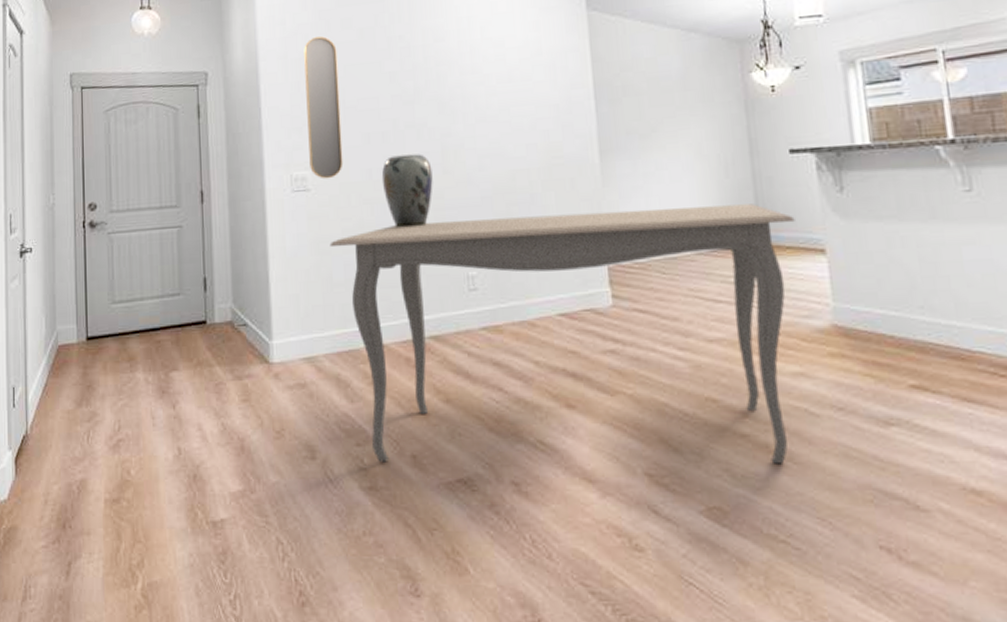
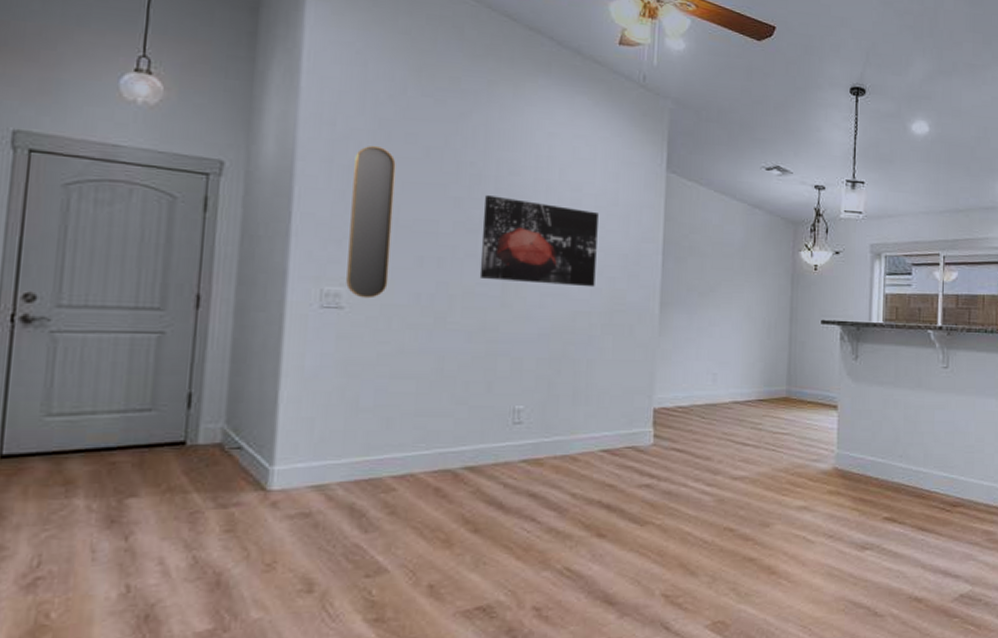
dining table: present [329,204,795,464] -> none [360,354,818,593]
vase: present [381,154,433,228] -> none [431,283,490,357]
wall art: none [415,64,530,148] -> present [479,195,598,288]

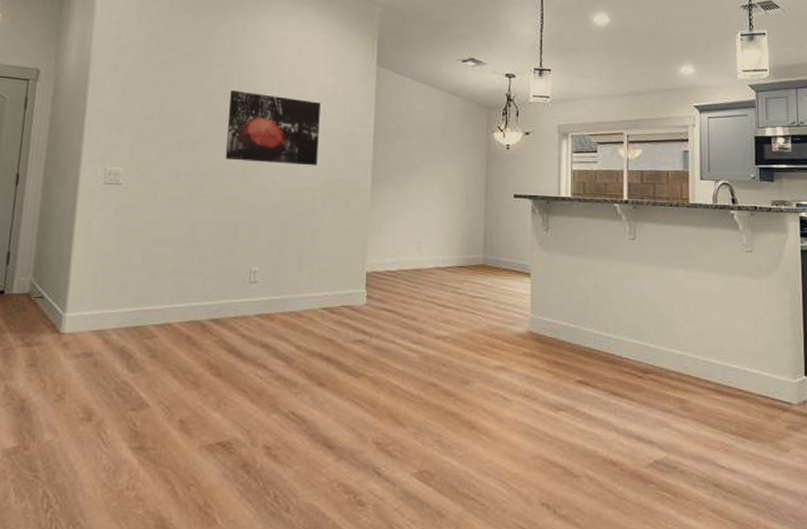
home mirror: present [346,146,396,299] -> none [124,54,163,176]

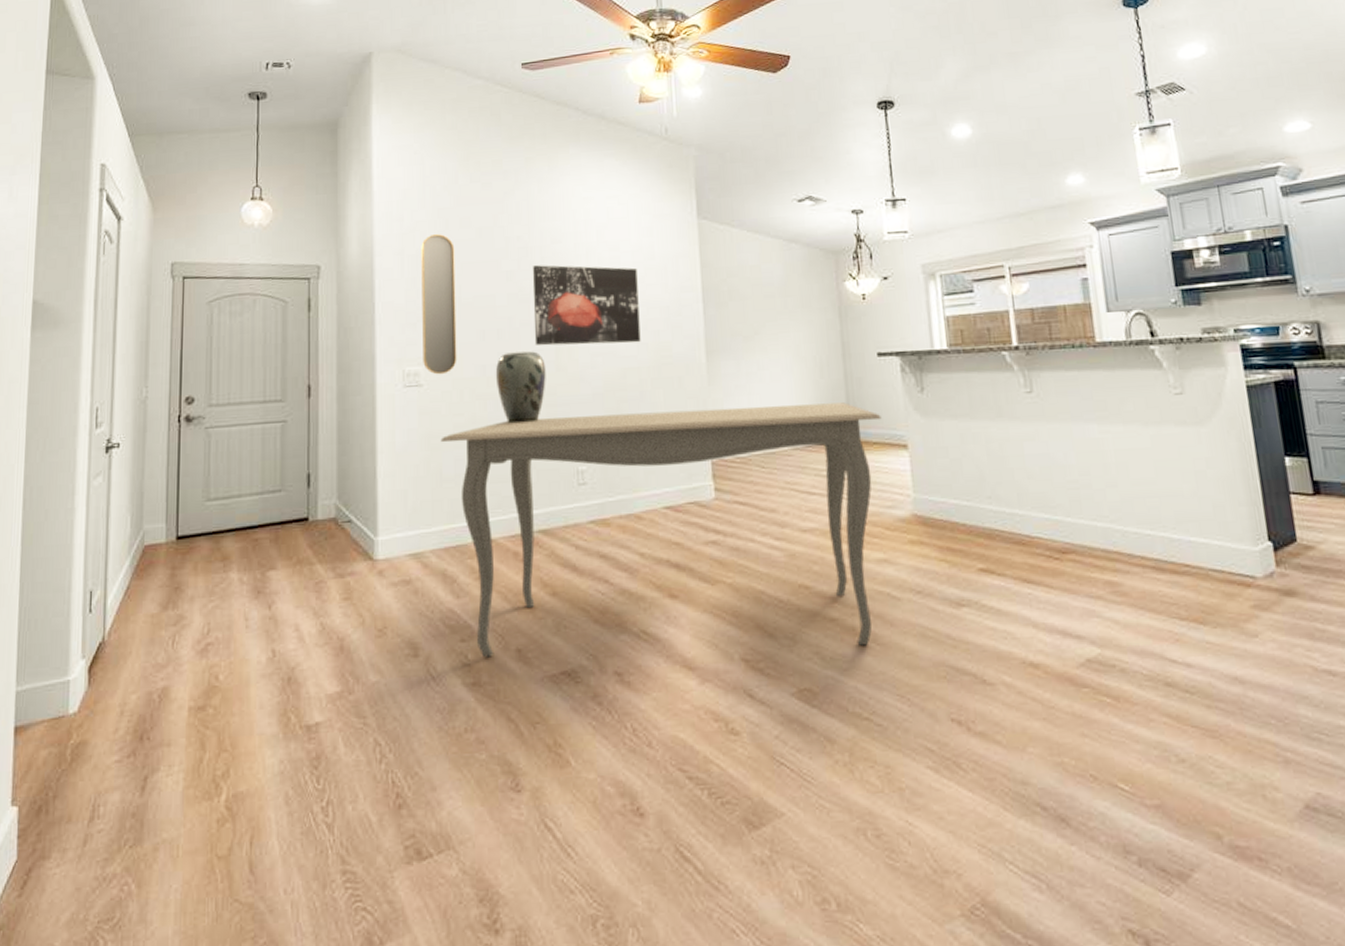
home mirror: none [124,54,163,176] -> present [421,234,457,375]
dining table: none [132,222,512,438] -> present [440,402,882,658]
vase: none [187,163,233,225] -> present [495,351,546,424]

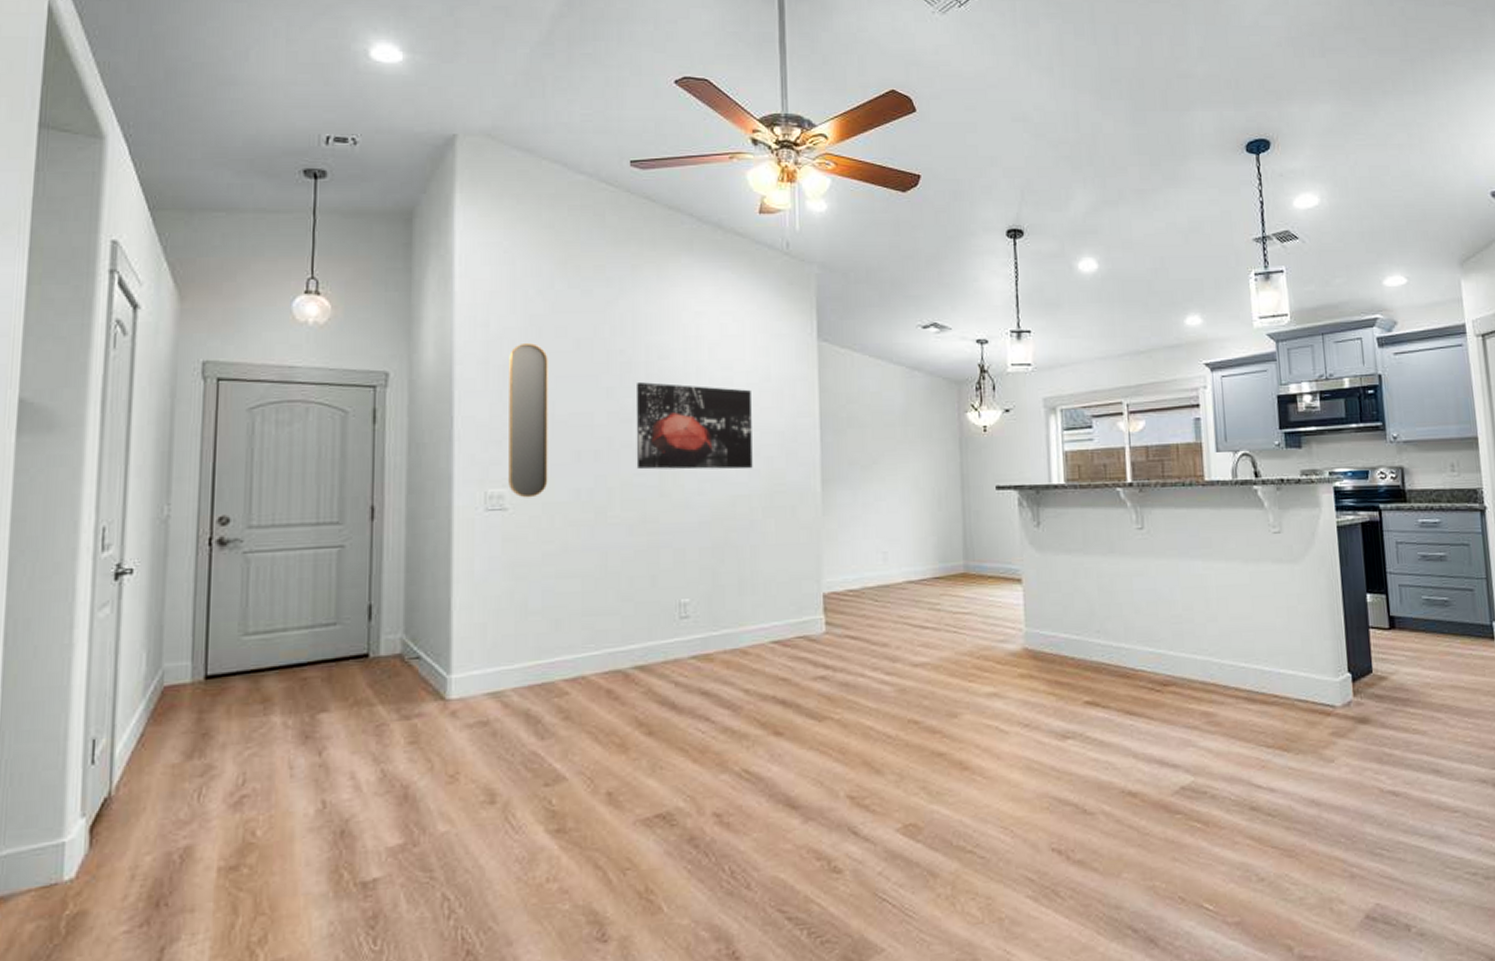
dining table: present [440,402,882,658] -> none [526,535,997,802]
vase: present [495,351,546,424] -> none [591,475,648,553]

